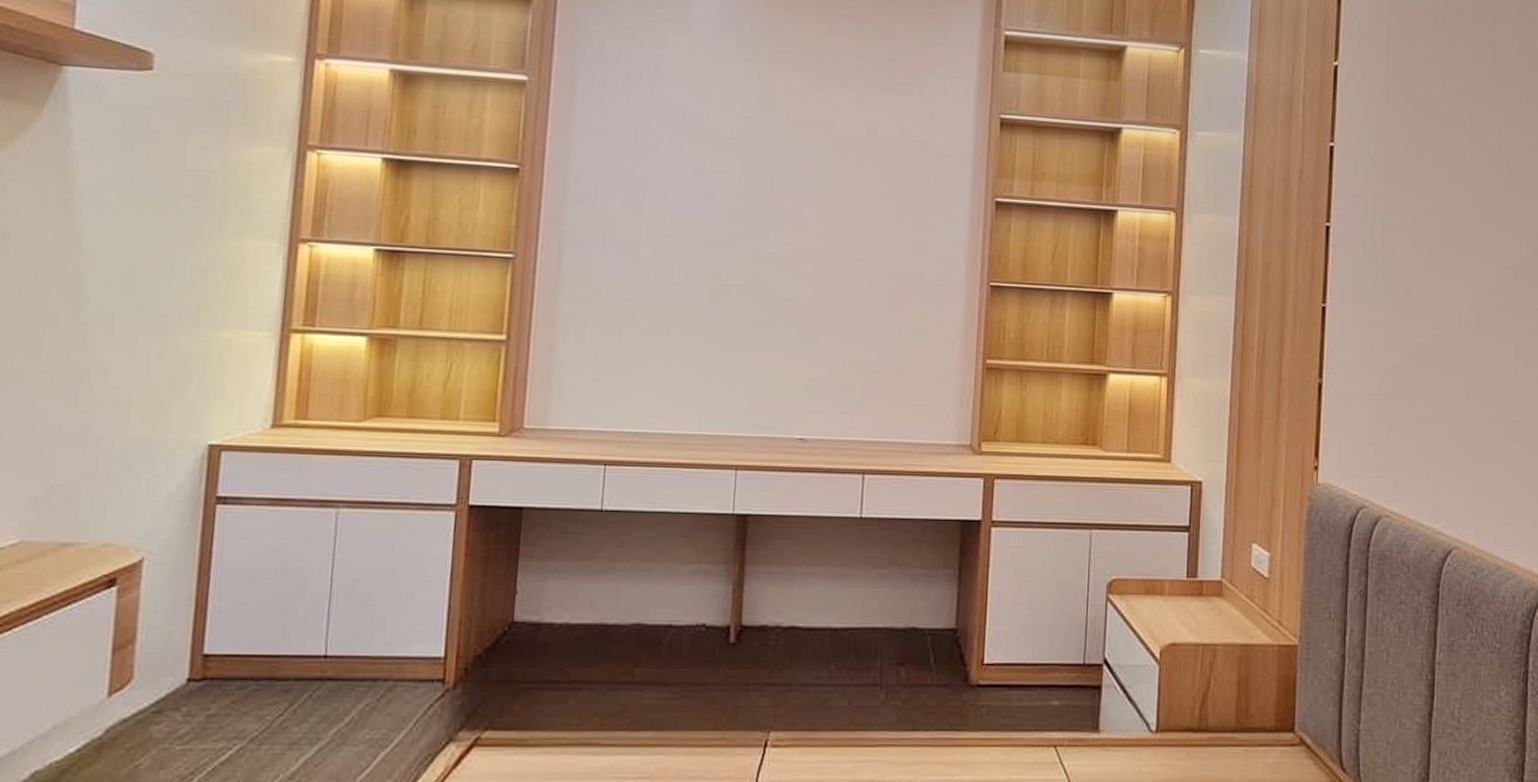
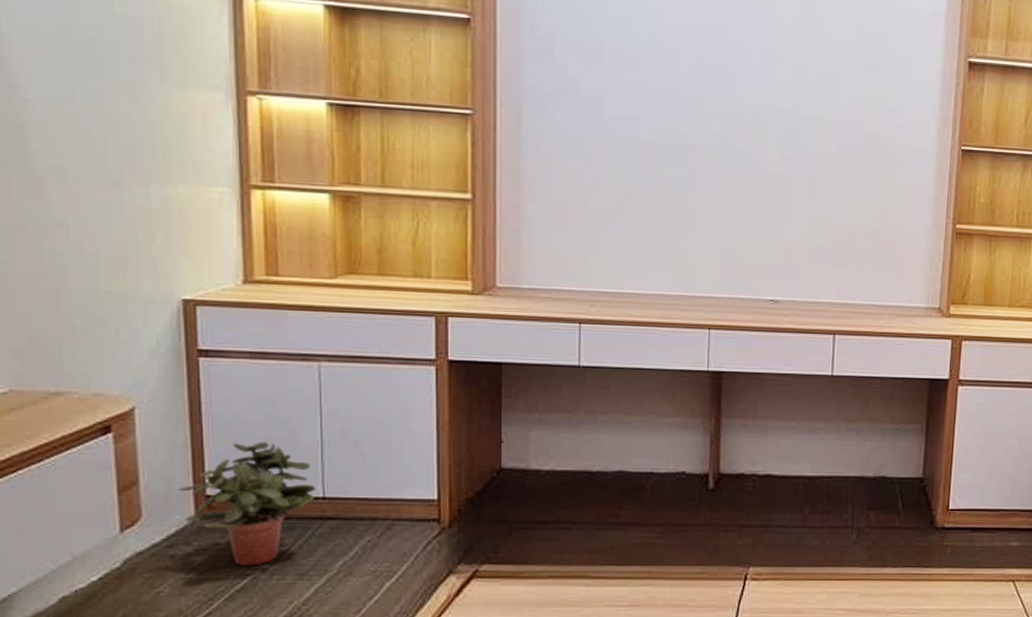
potted plant: none [174,595,318,734] -> present [177,442,315,566]

